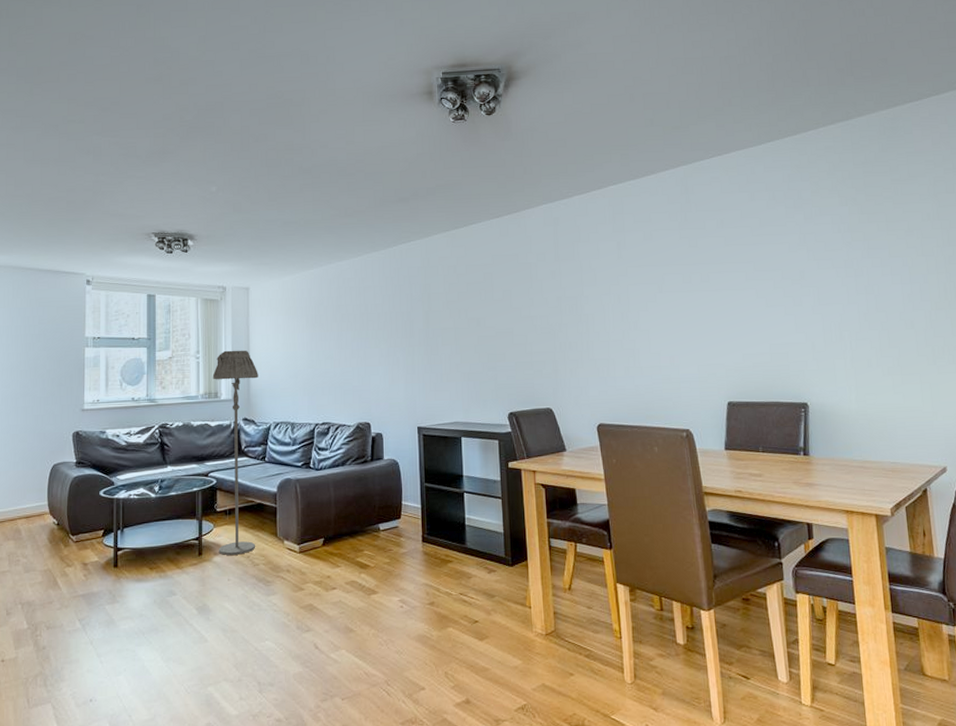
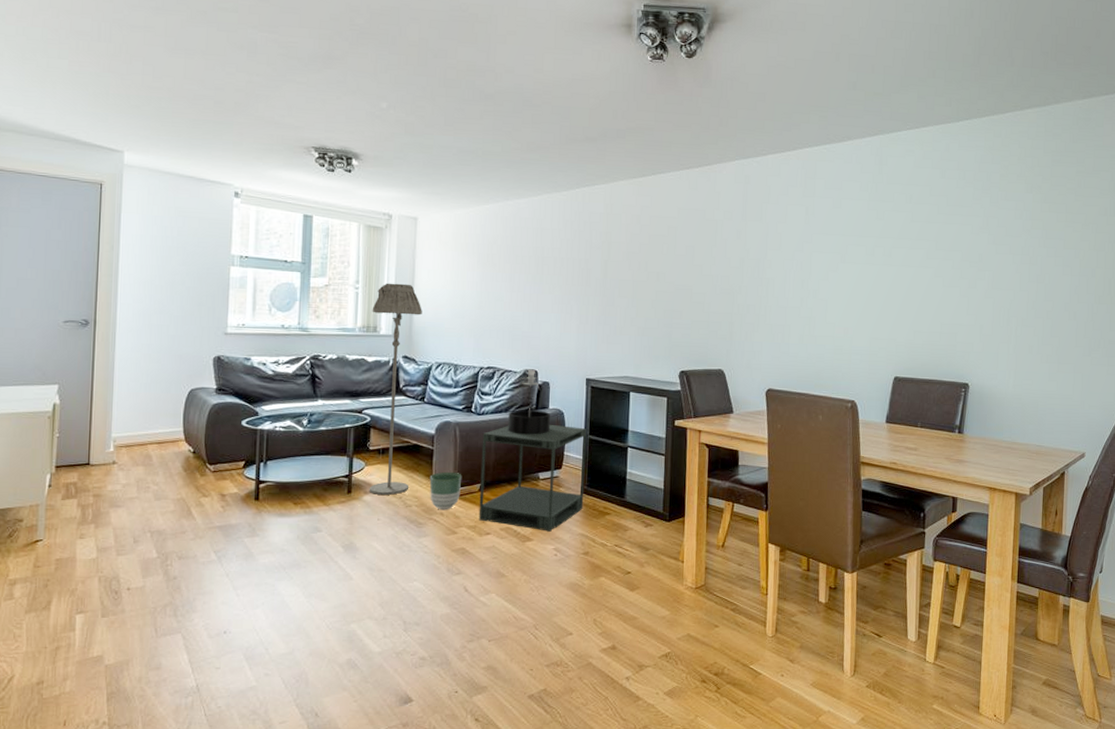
planter: none [274,528,306,567] -> present [429,471,462,510]
side table: none [322,475,425,583] -> present [478,425,587,532]
table lamp: none [340,422,387,487] -> present [505,369,554,435]

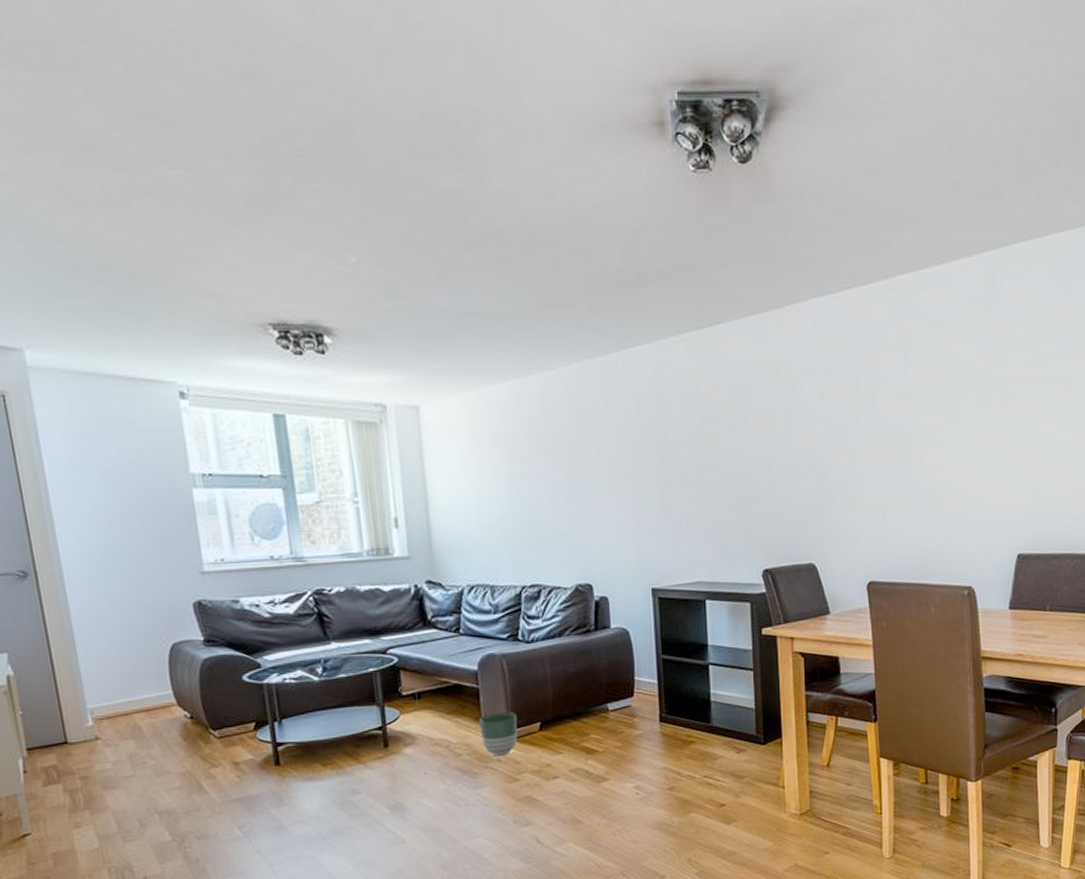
floor lamp: present [369,283,422,495] -> none [379,491,455,746]
side table: present [478,425,587,532] -> none [535,646,664,769]
table lamp: present [505,369,554,435] -> none [555,583,614,662]

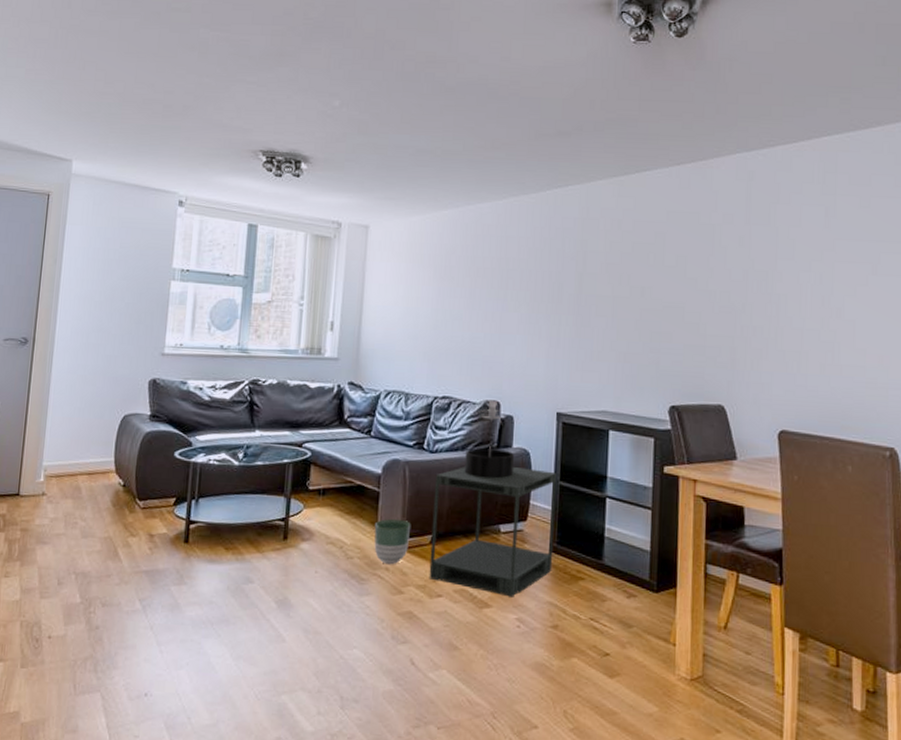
side table: none [535,646,664,769] -> present [429,467,557,597]
table lamp: none [555,583,614,662] -> present [462,400,519,479]

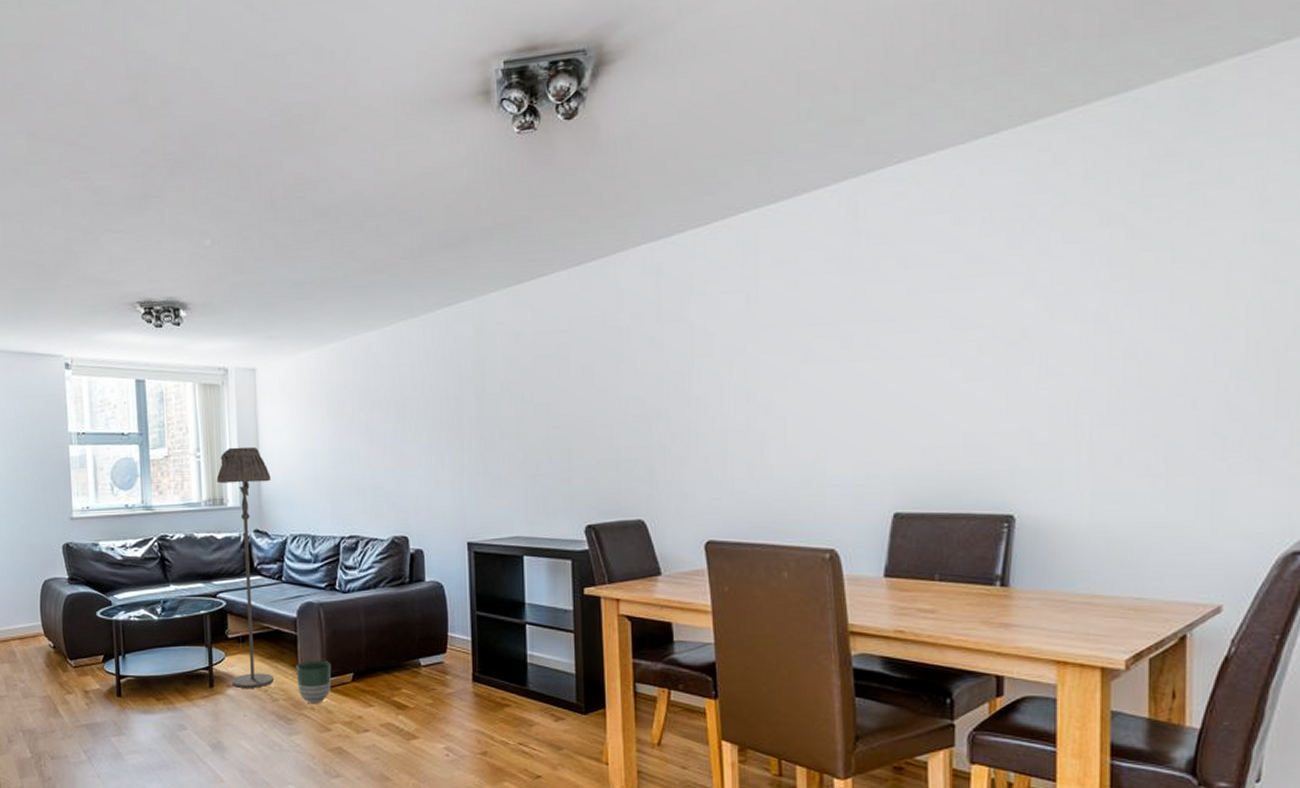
floor lamp: none [306,299,371,544] -> present [216,446,273,688]
side table: present [429,467,557,597] -> none [350,601,476,728]
table lamp: present [462,400,519,479] -> none [371,535,429,614]

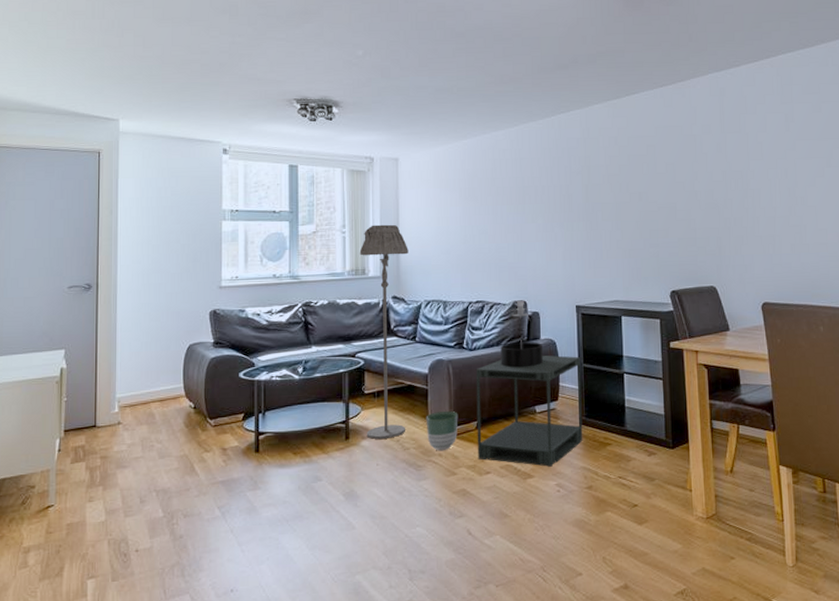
side table: none [350,601,476,728] -> present [475,355,583,467]
table lamp: none [371,535,429,614] -> present [495,300,544,368]

